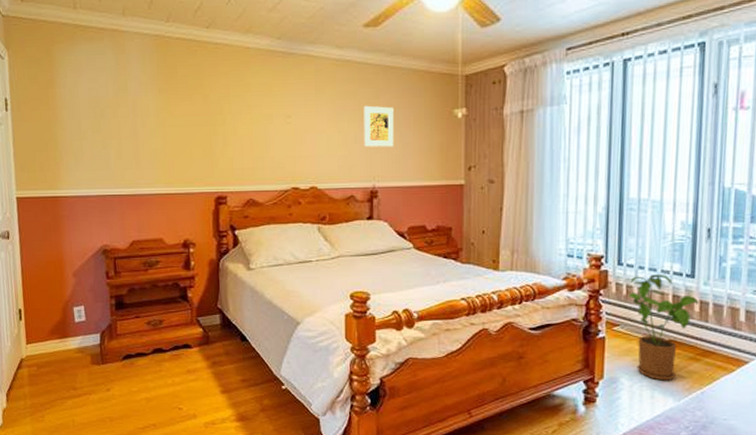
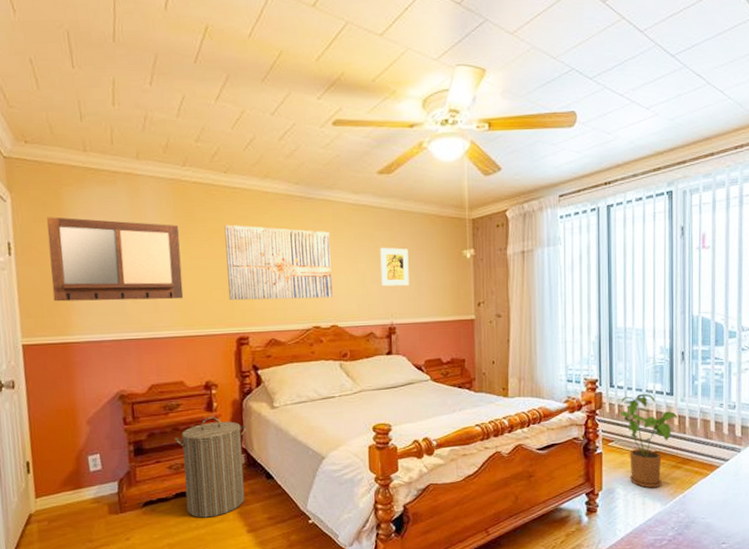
writing board: none [40,73,165,157] -> present [47,217,184,302]
laundry hamper: none [153,275,223,375] -> present [174,416,247,518]
wall art: none [205,81,313,159] -> present [224,224,333,301]

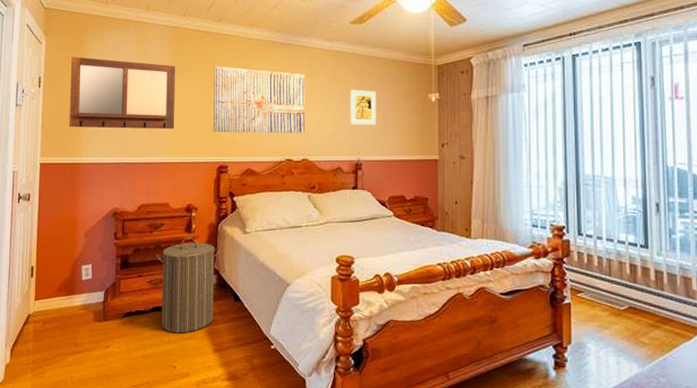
house plant: present [619,394,678,488] -> none [589,244,654,347]

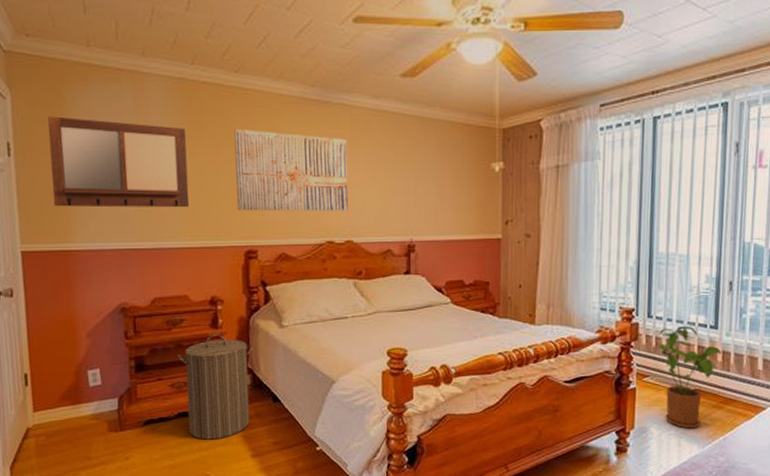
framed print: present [350,89,376,125] -> none [401,157,431,200]
house plant: none [589,244,654,347] -> present [657,326,722,429]

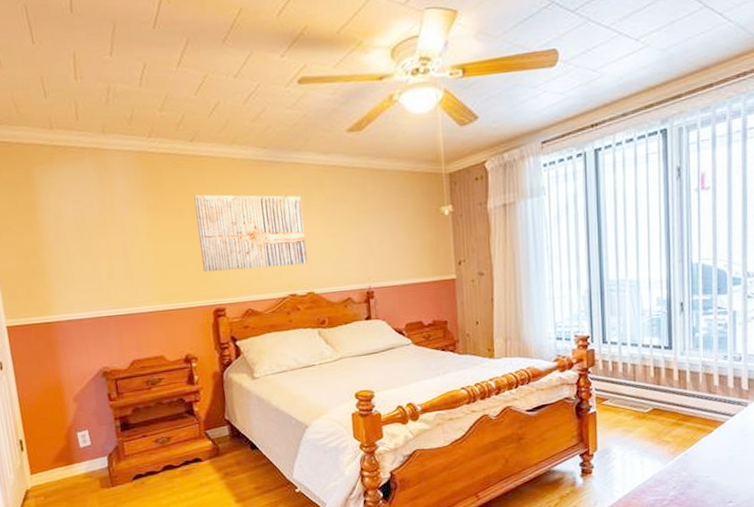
writing board: present [48,116,190,208] -> none [20,197,159,283]
laundry hamper: present [177,333,254,440] -> none [158,389,232,490]
house plant: present [657,326,722,429] -> none [614,348,677,447]

